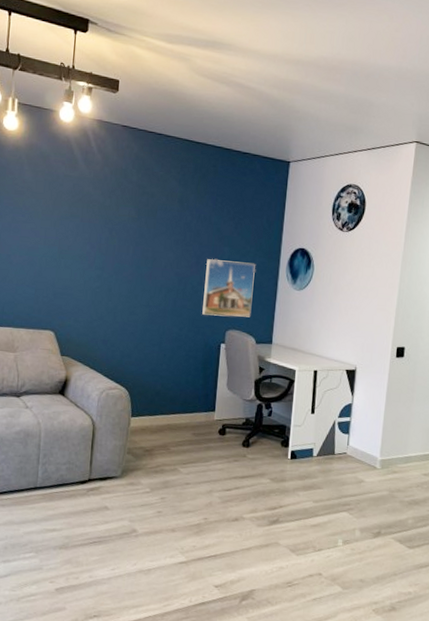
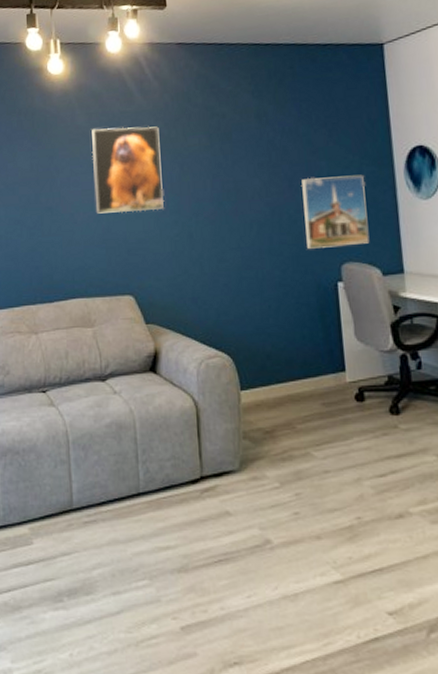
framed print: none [30,185,96,265] -> present [91,126,165,214]

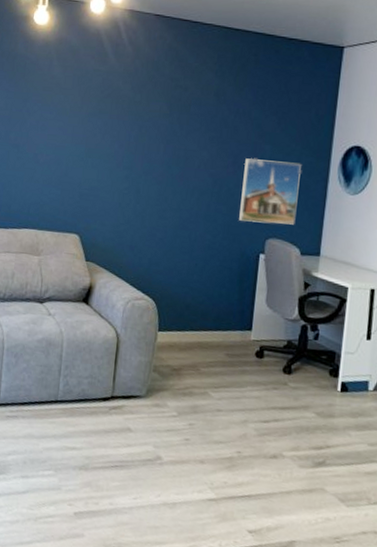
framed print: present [91,126,165,214] -> none [57,80,126,164]

